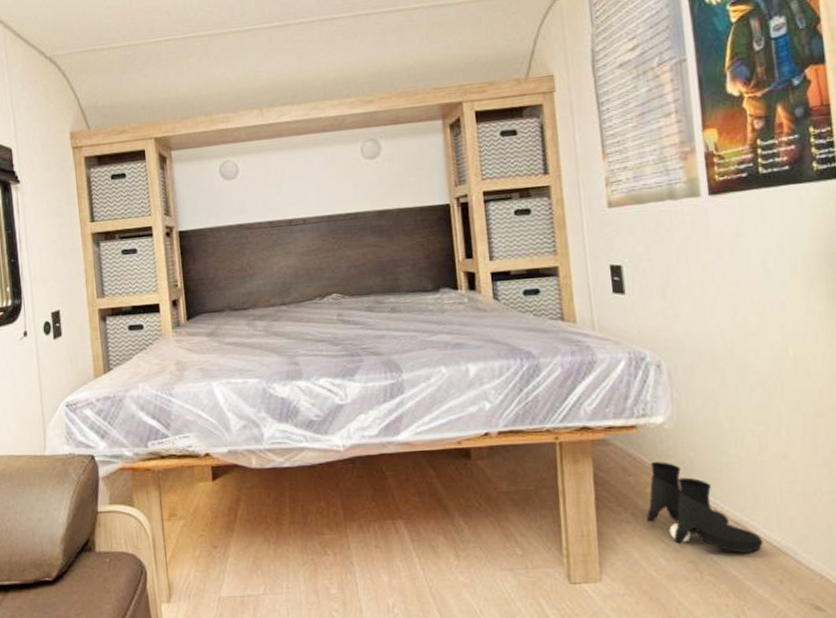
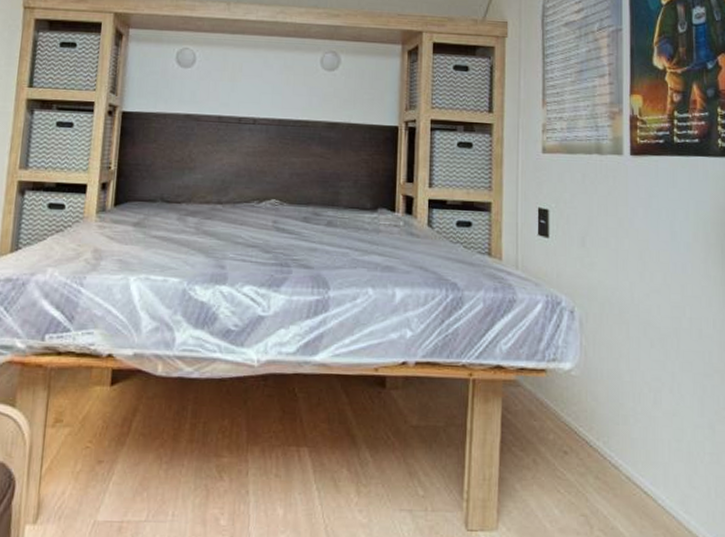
boots: present [646,462,763,552] -> none [546,408,650,509]

